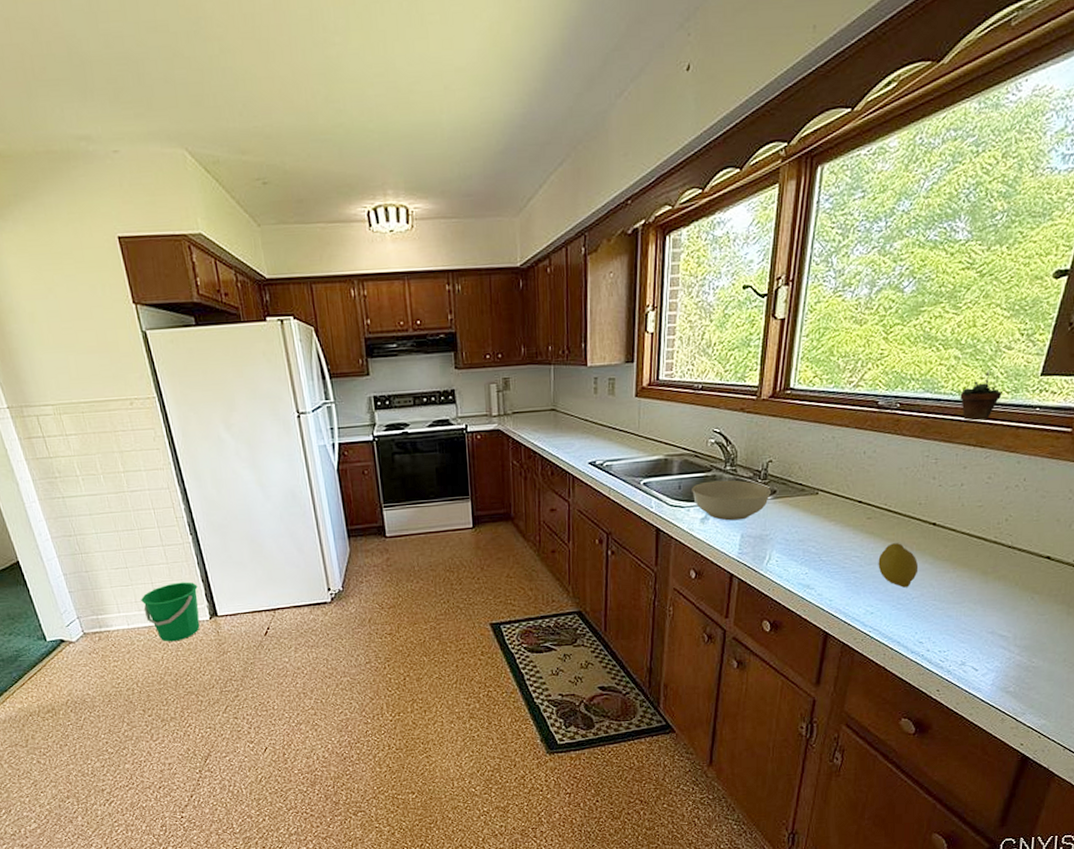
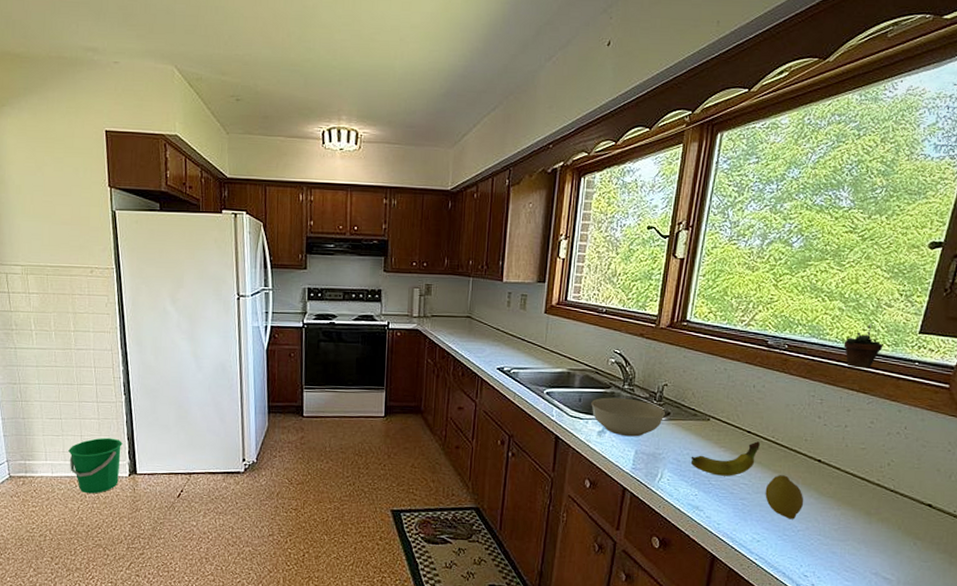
fruit: none [799,511,872,551] -> present [690,441,760,476]

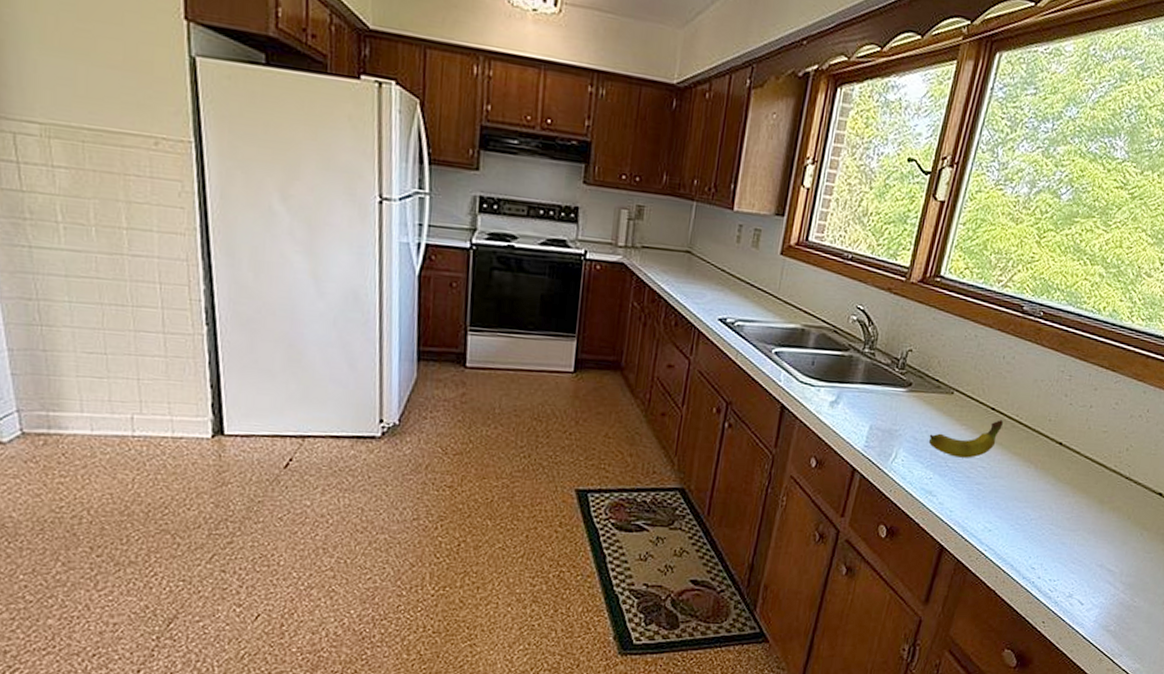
bucket: present [68,438,123,494] -> none [117,383,203,461]
bowl: present [591,397,665,437] -> none [825,361,907,410]
fruit: present [765,475,804,519] -> none [1002,458,1041,507]
succulent plant: present [843,323,883,369] -> none [1099,294,1138,344]

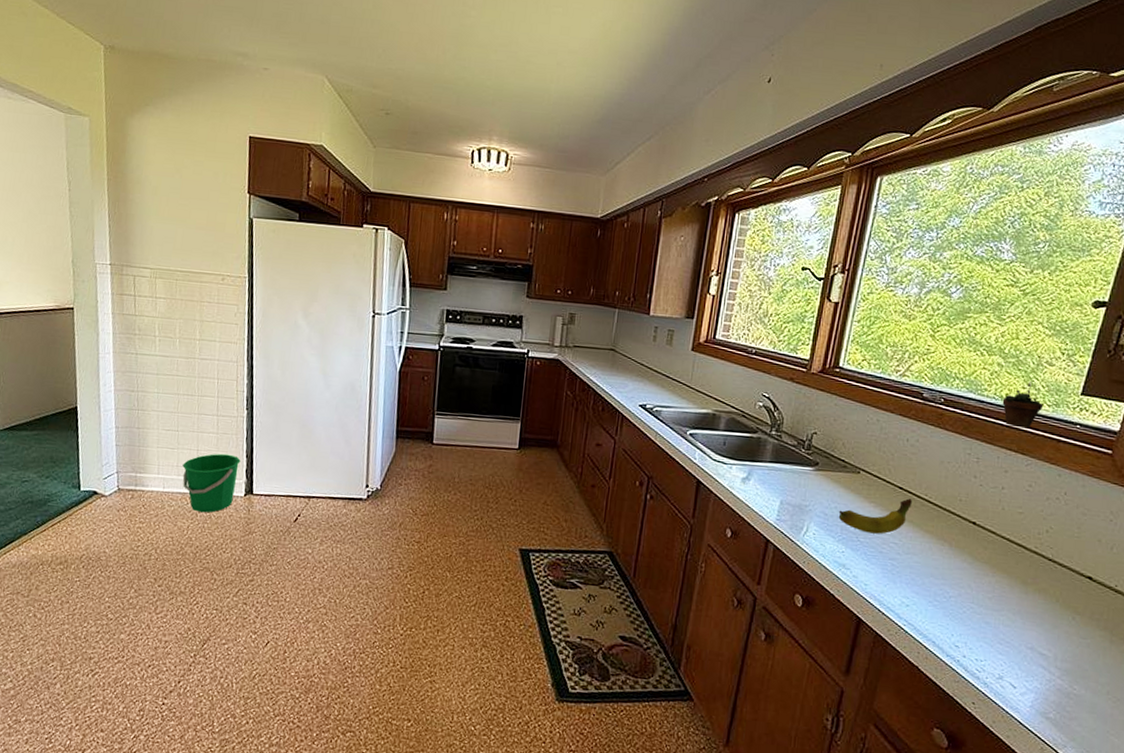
bucket: none [117,383,203,461] -> present [182,454,241,513]
succulent plant: none [1099,294,1138,344] -> present [1002,381,1044,429]

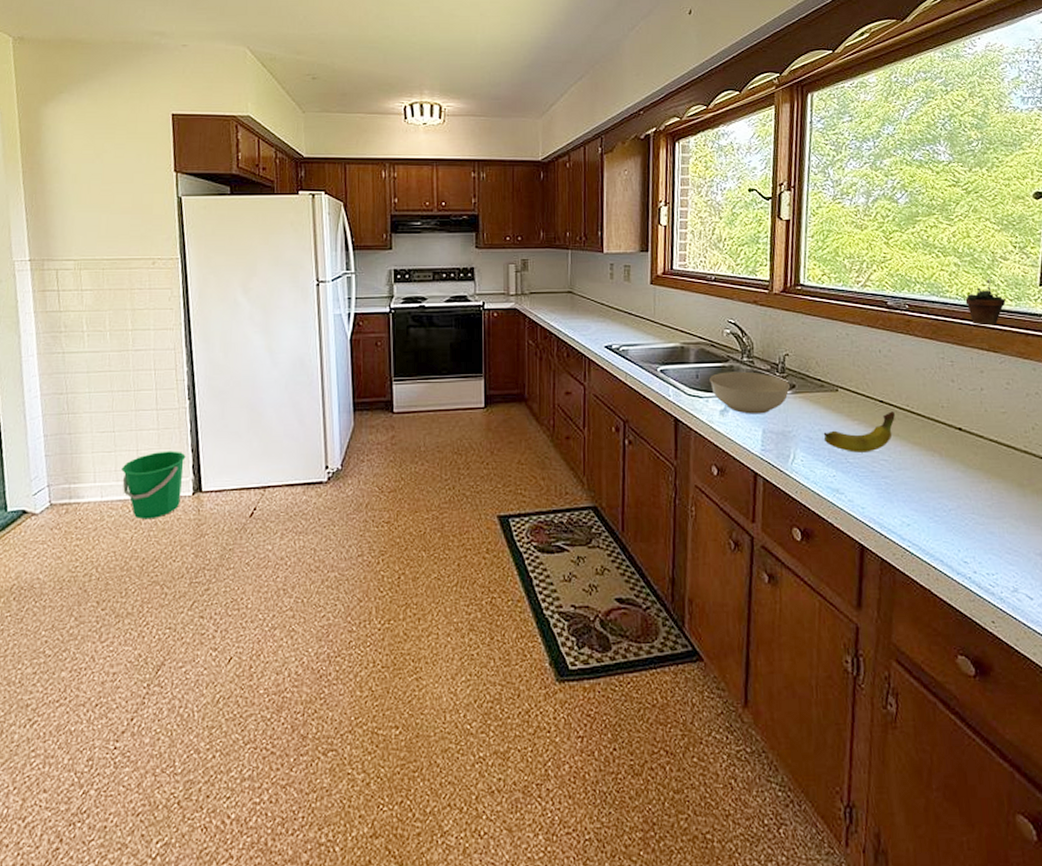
bowl: none [736,442,813,487] -> present [709,371,790,414]

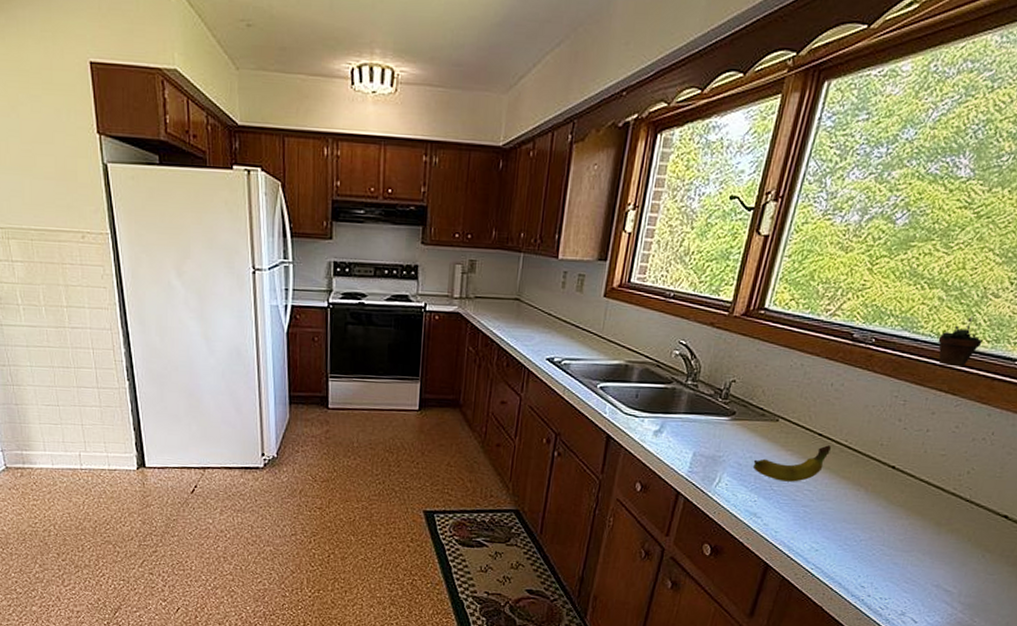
bucket: present [121,451,186,520] -> none [69,427,128,488]
bowl: present [709,371,790,414] -> none [648,393,730,438]

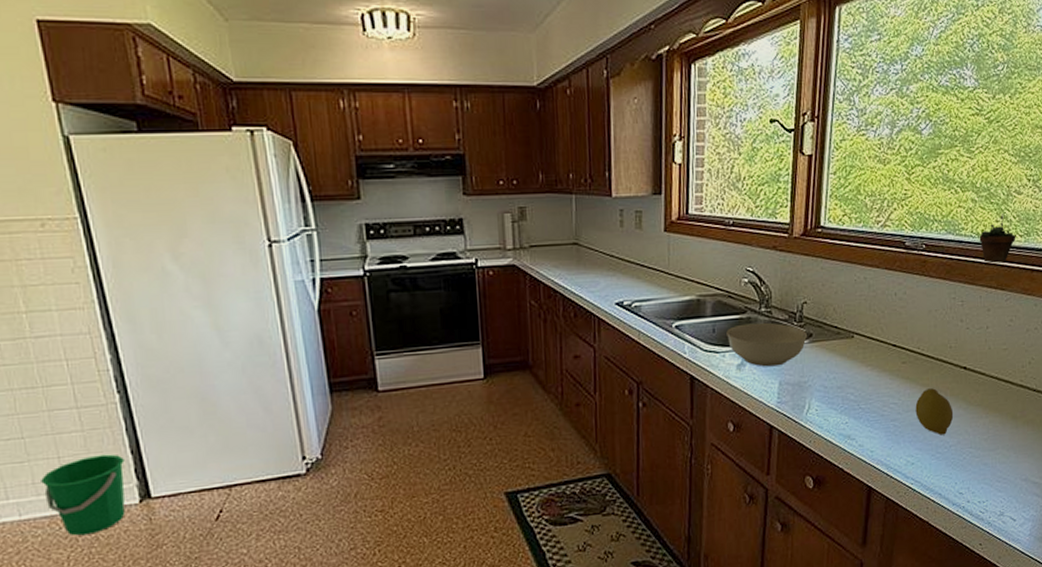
bucket: none [69,427,128,488] -> present [41,454,126,536]
bowl: none [648,393,730,438] -> present [726,322,807,367]
fruit: present [752,445,831,482] -> none [838,355,906,398]
fruit: none [829,481,872,529] -> present [915,388,954,435]

